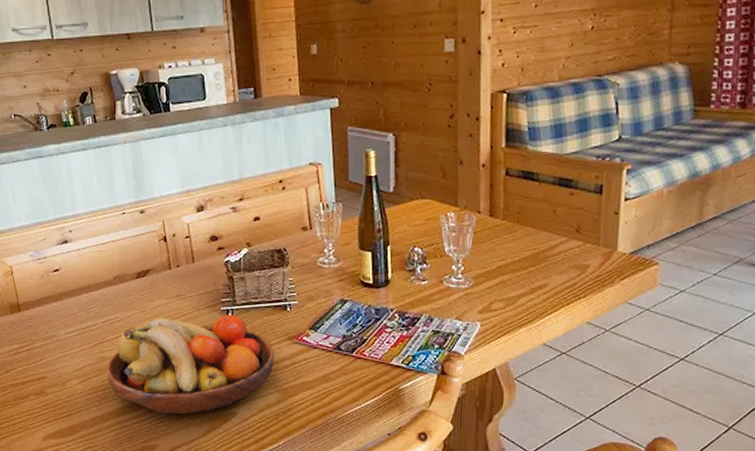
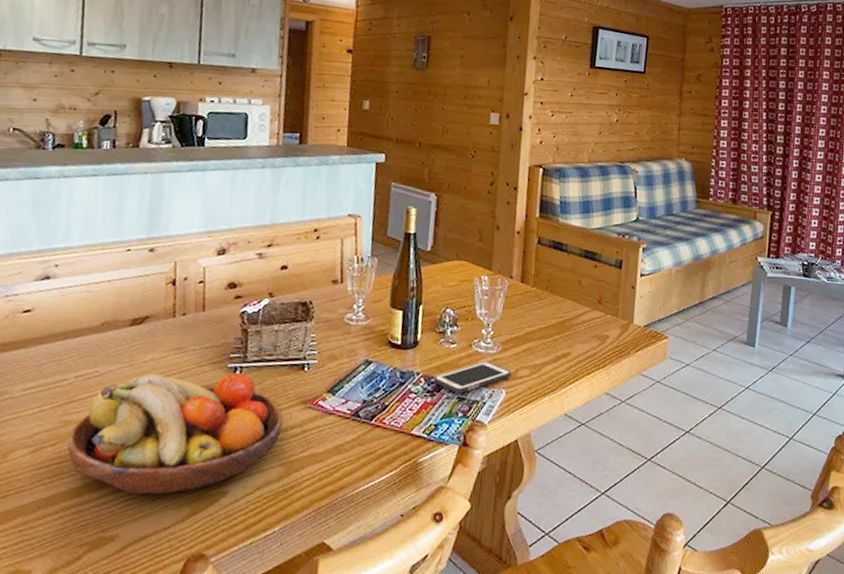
cell phone: none [407,295,485,328] -> present [433,360,512,394]

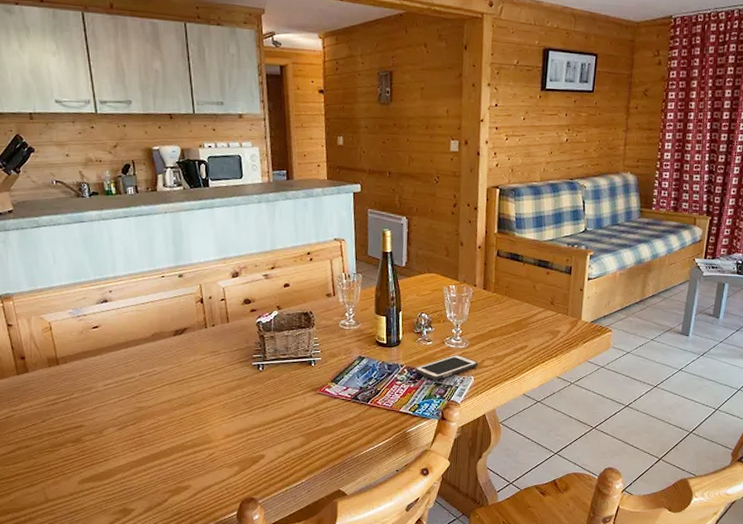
fruit bowl: present [67,372,283,495] -> none [143,368,300,458]

